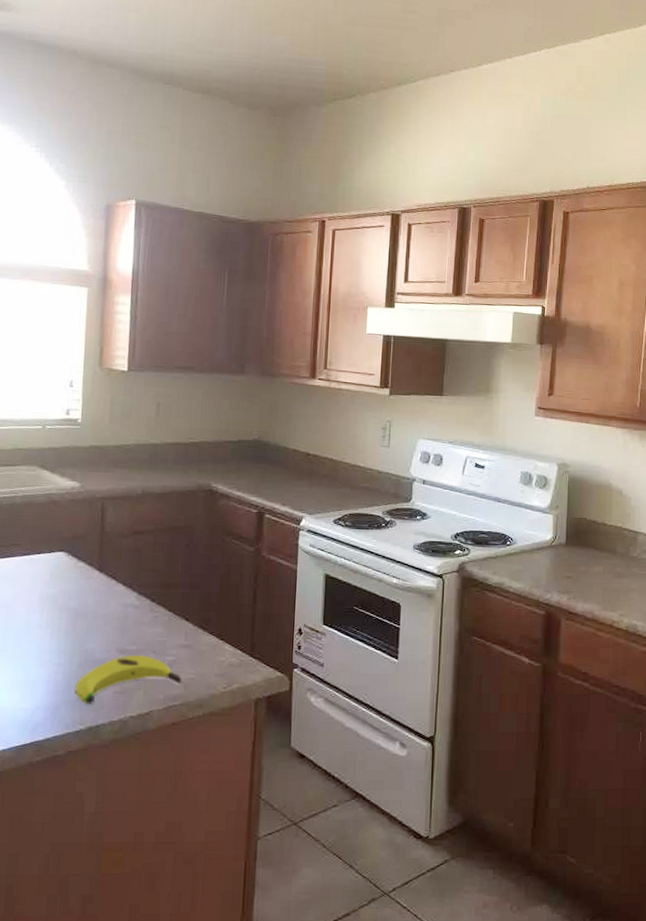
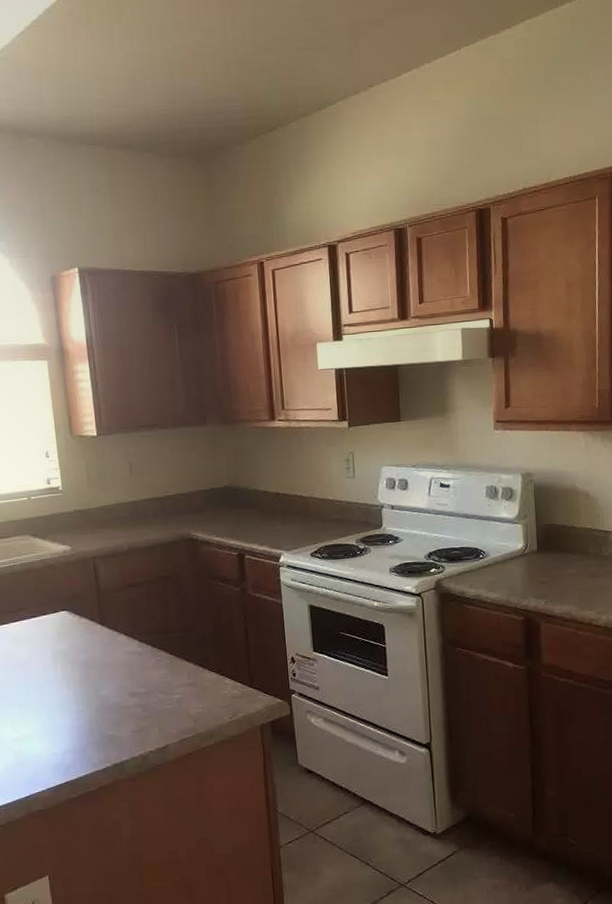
banana: present [74,654,182,704] -> none [96,695,191,744]

